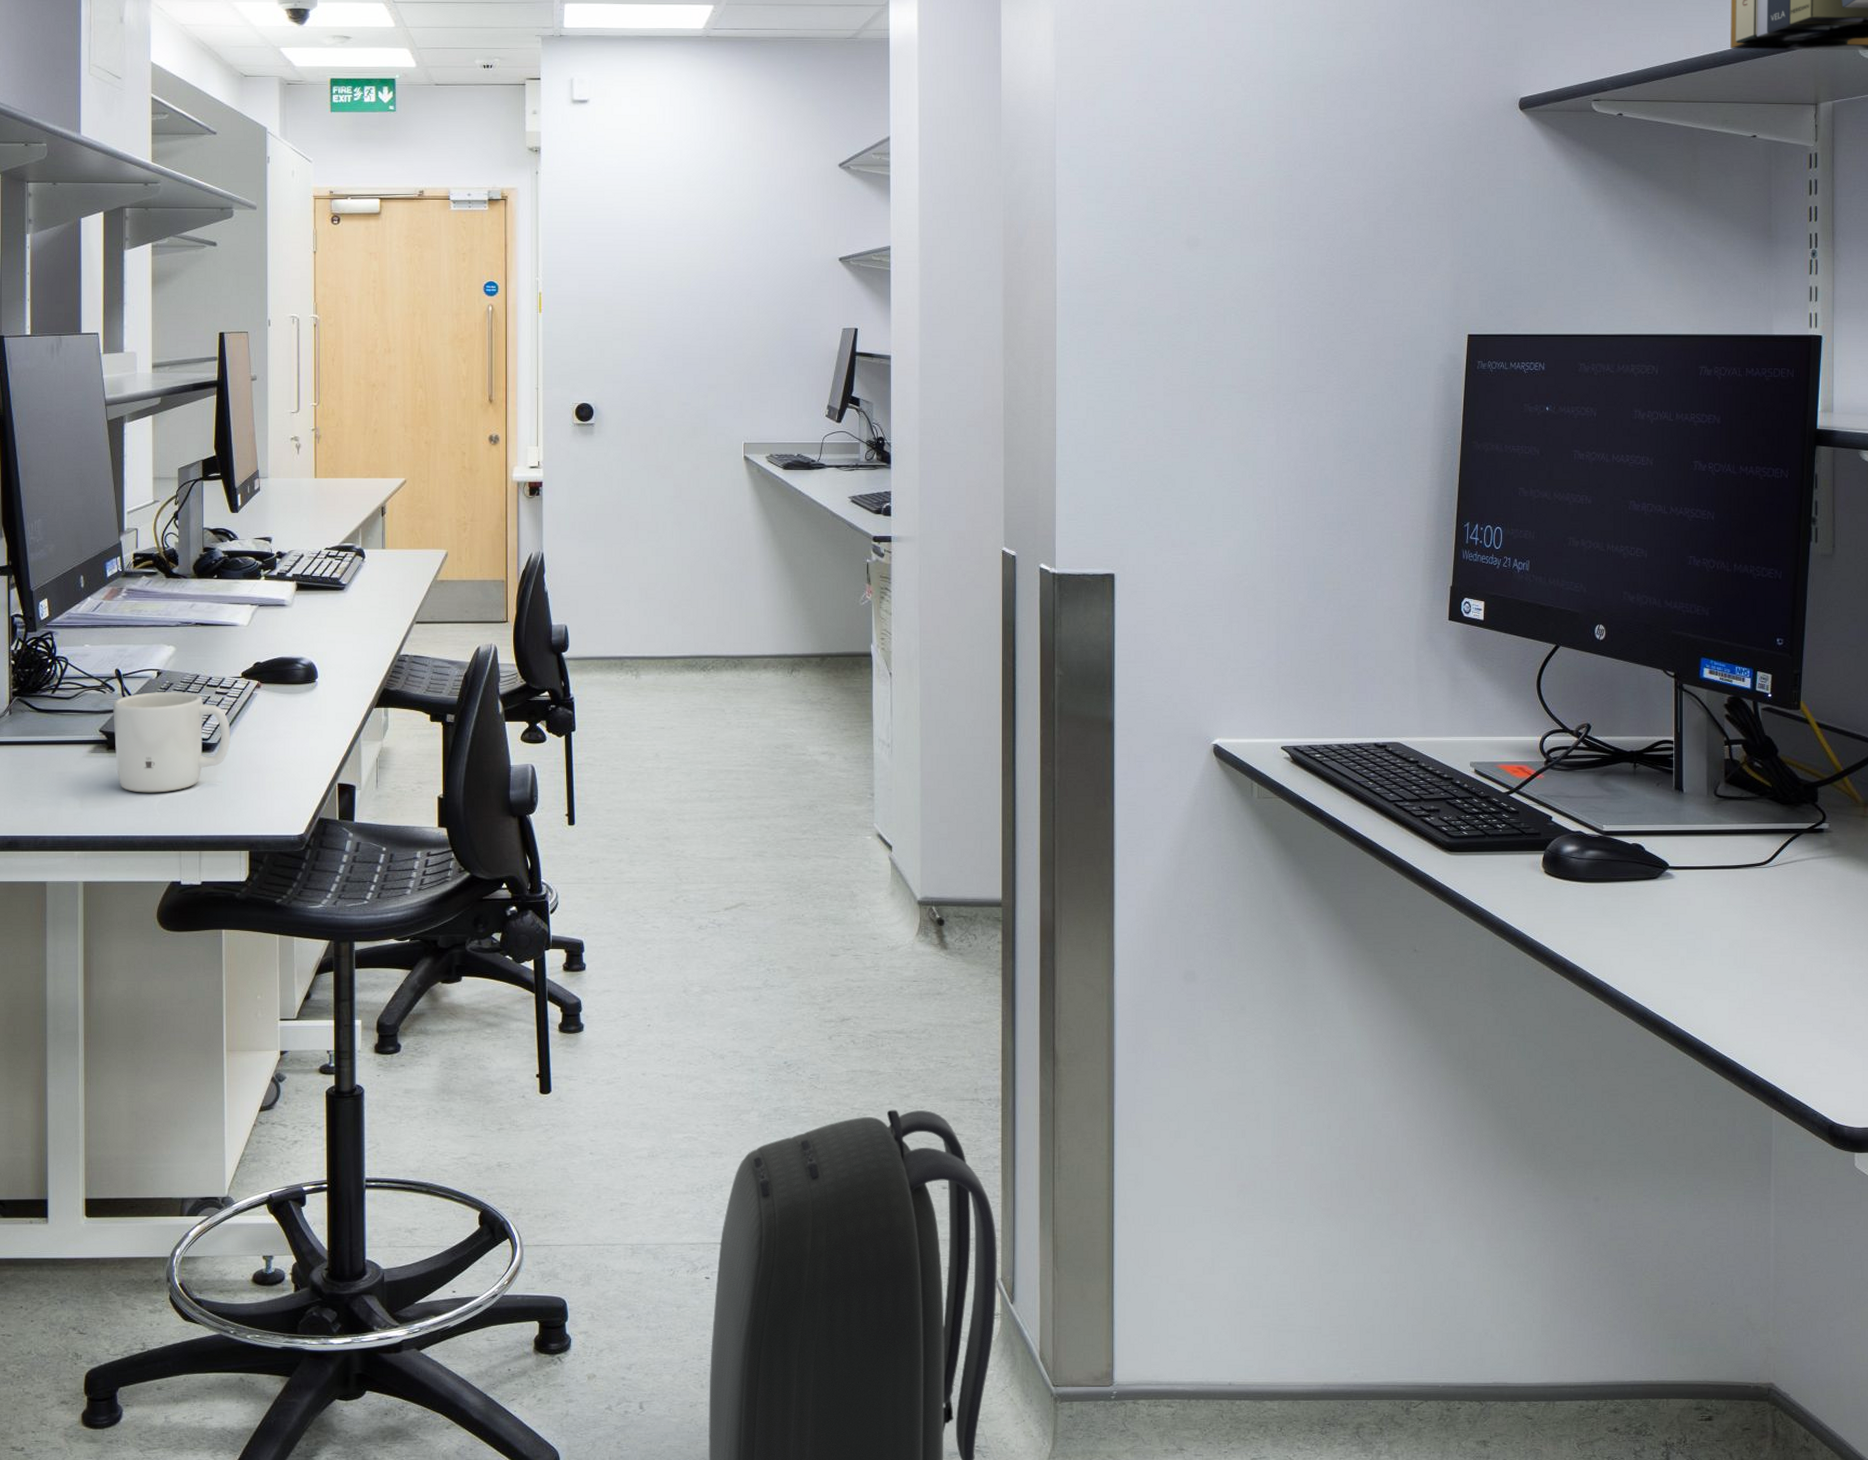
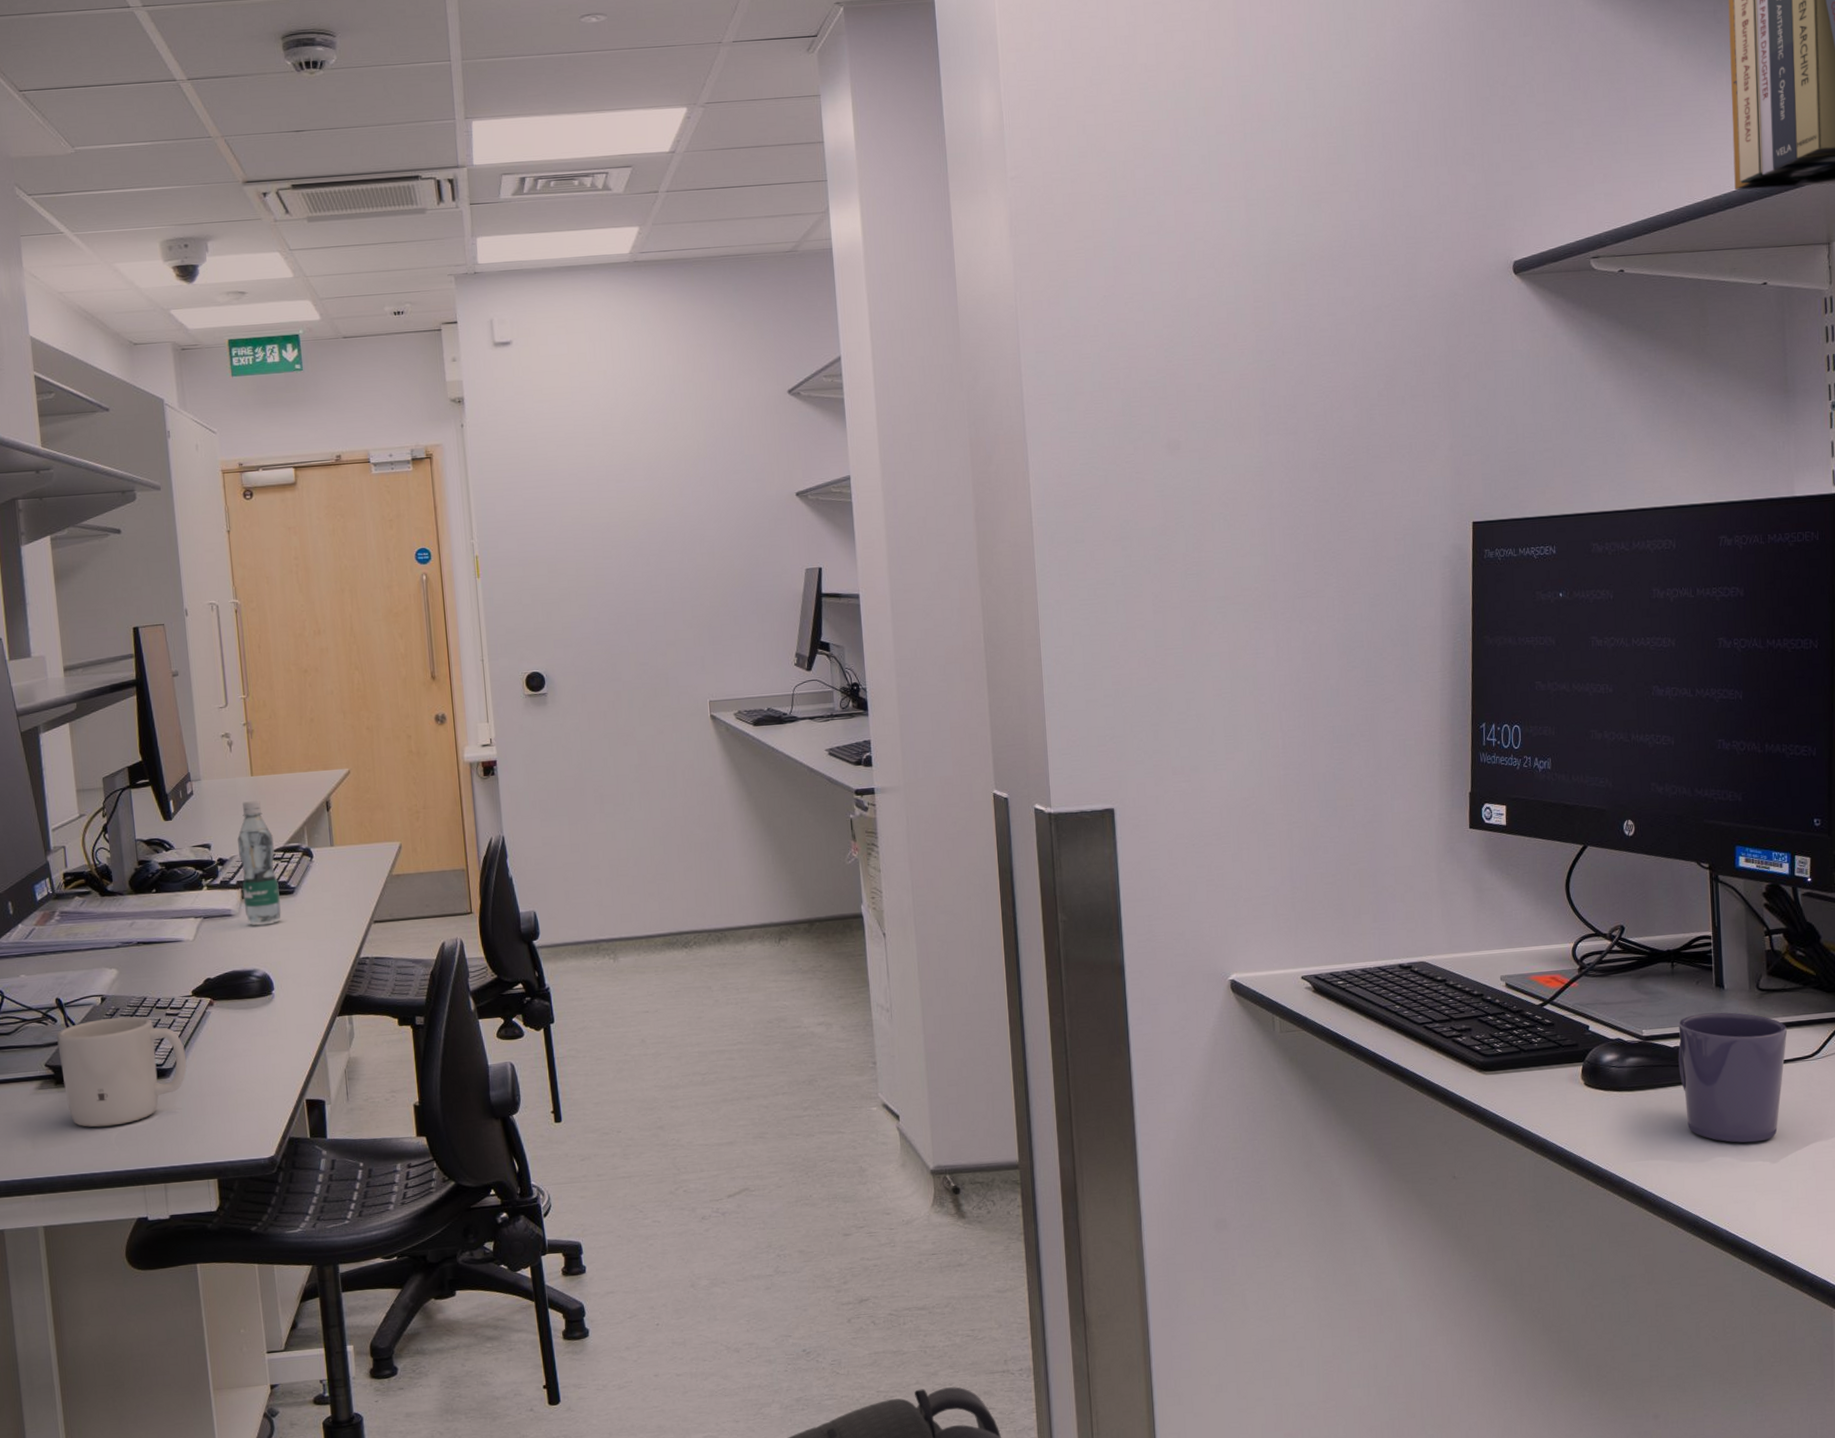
bottle: none [297,501,331,617] -> present [237,801,281,926]
mug: none [1636,814,1742,942] -> present [1678,1012,1788,1143]

